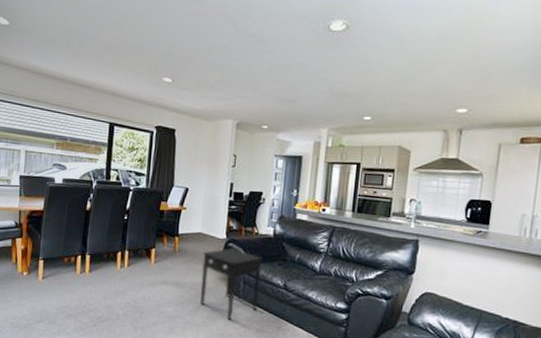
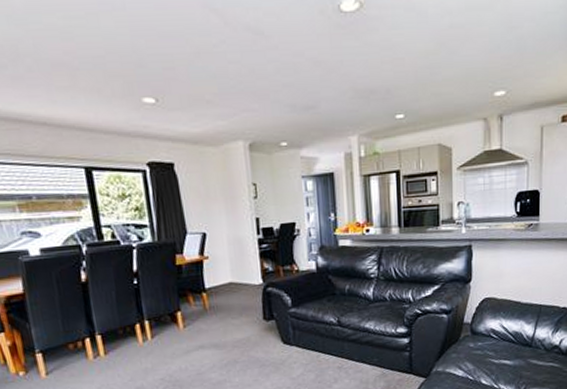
side table: present [200,248,262,320] -> none [240,293,313,371]

